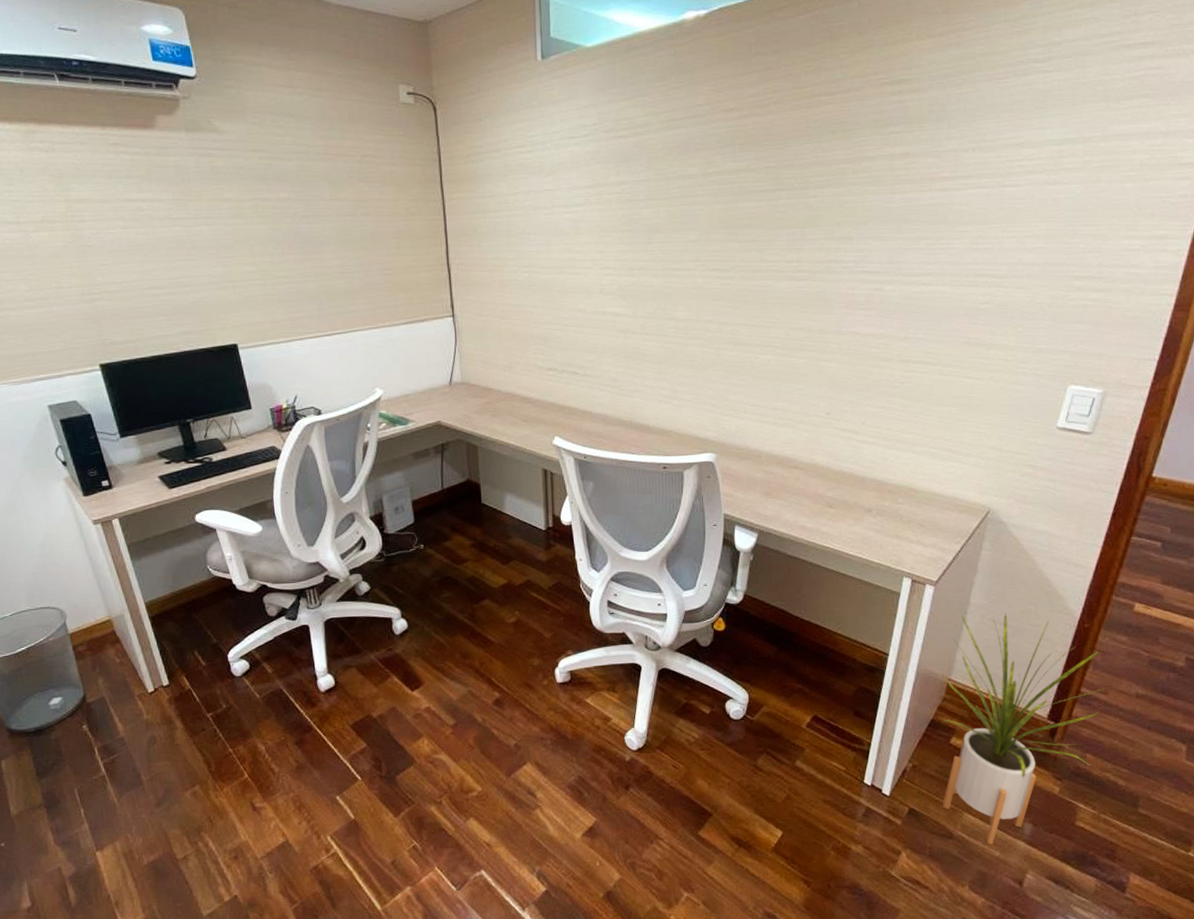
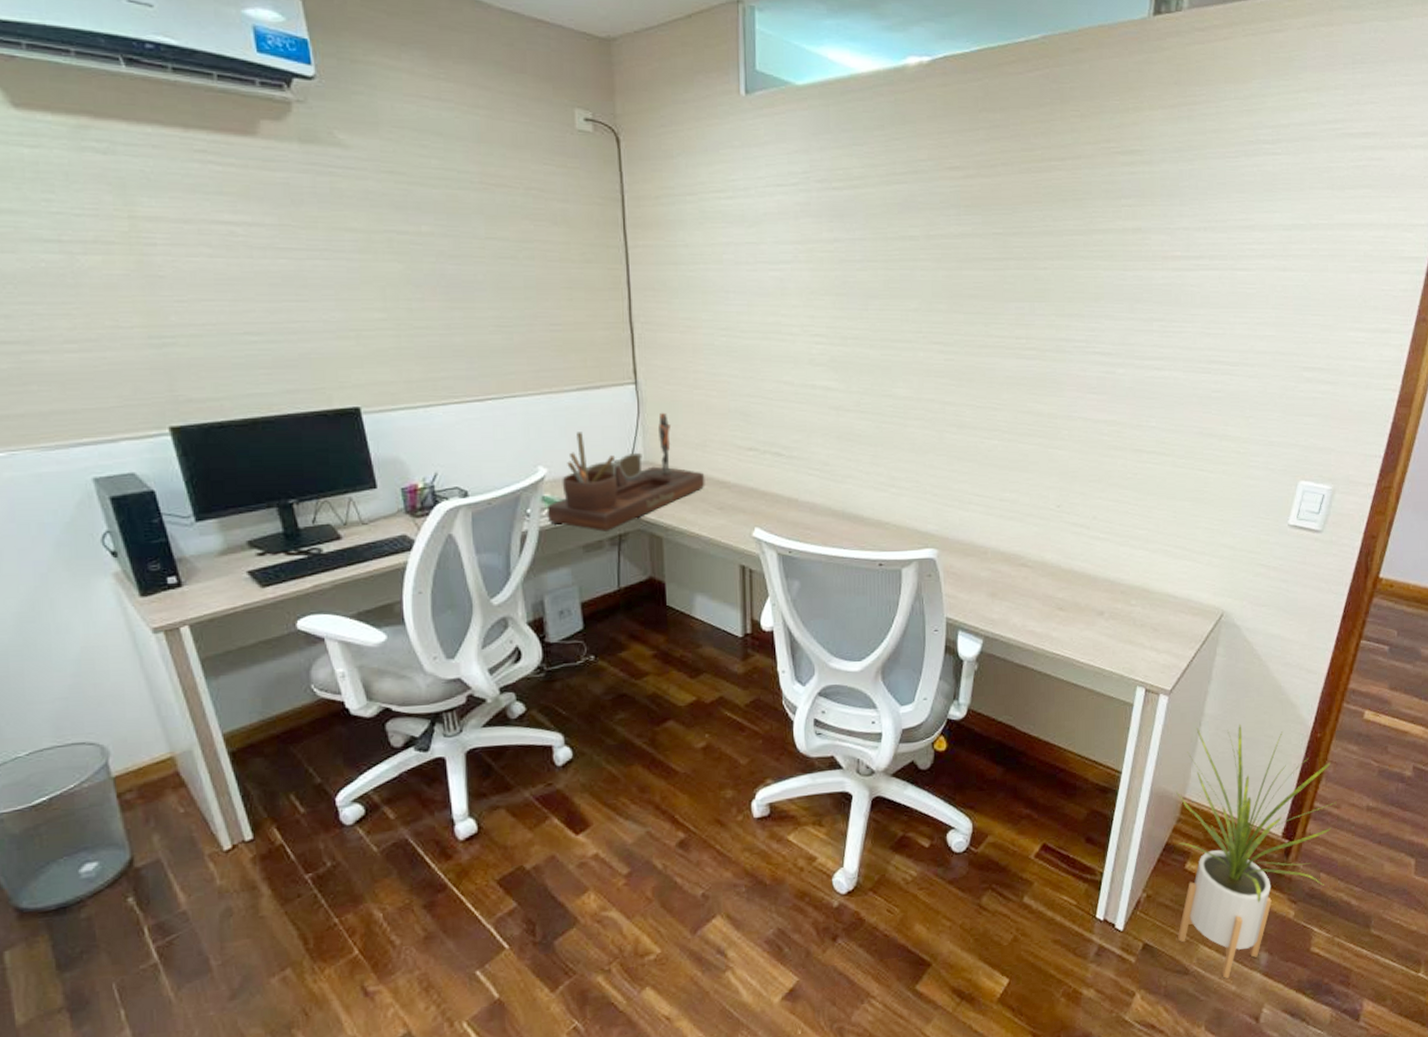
desk organizer: none [383,340,512,442] -> present [546,412,705,532]

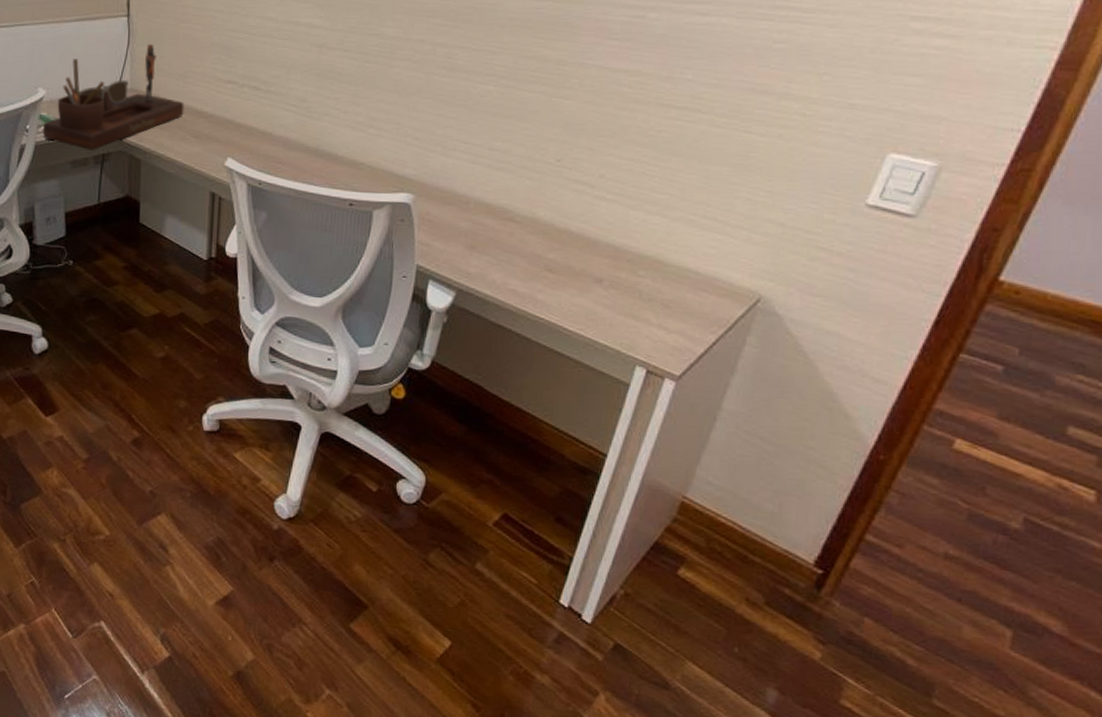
house plant: present [1175,723,1337,979] -> none [659,423,899,708]

